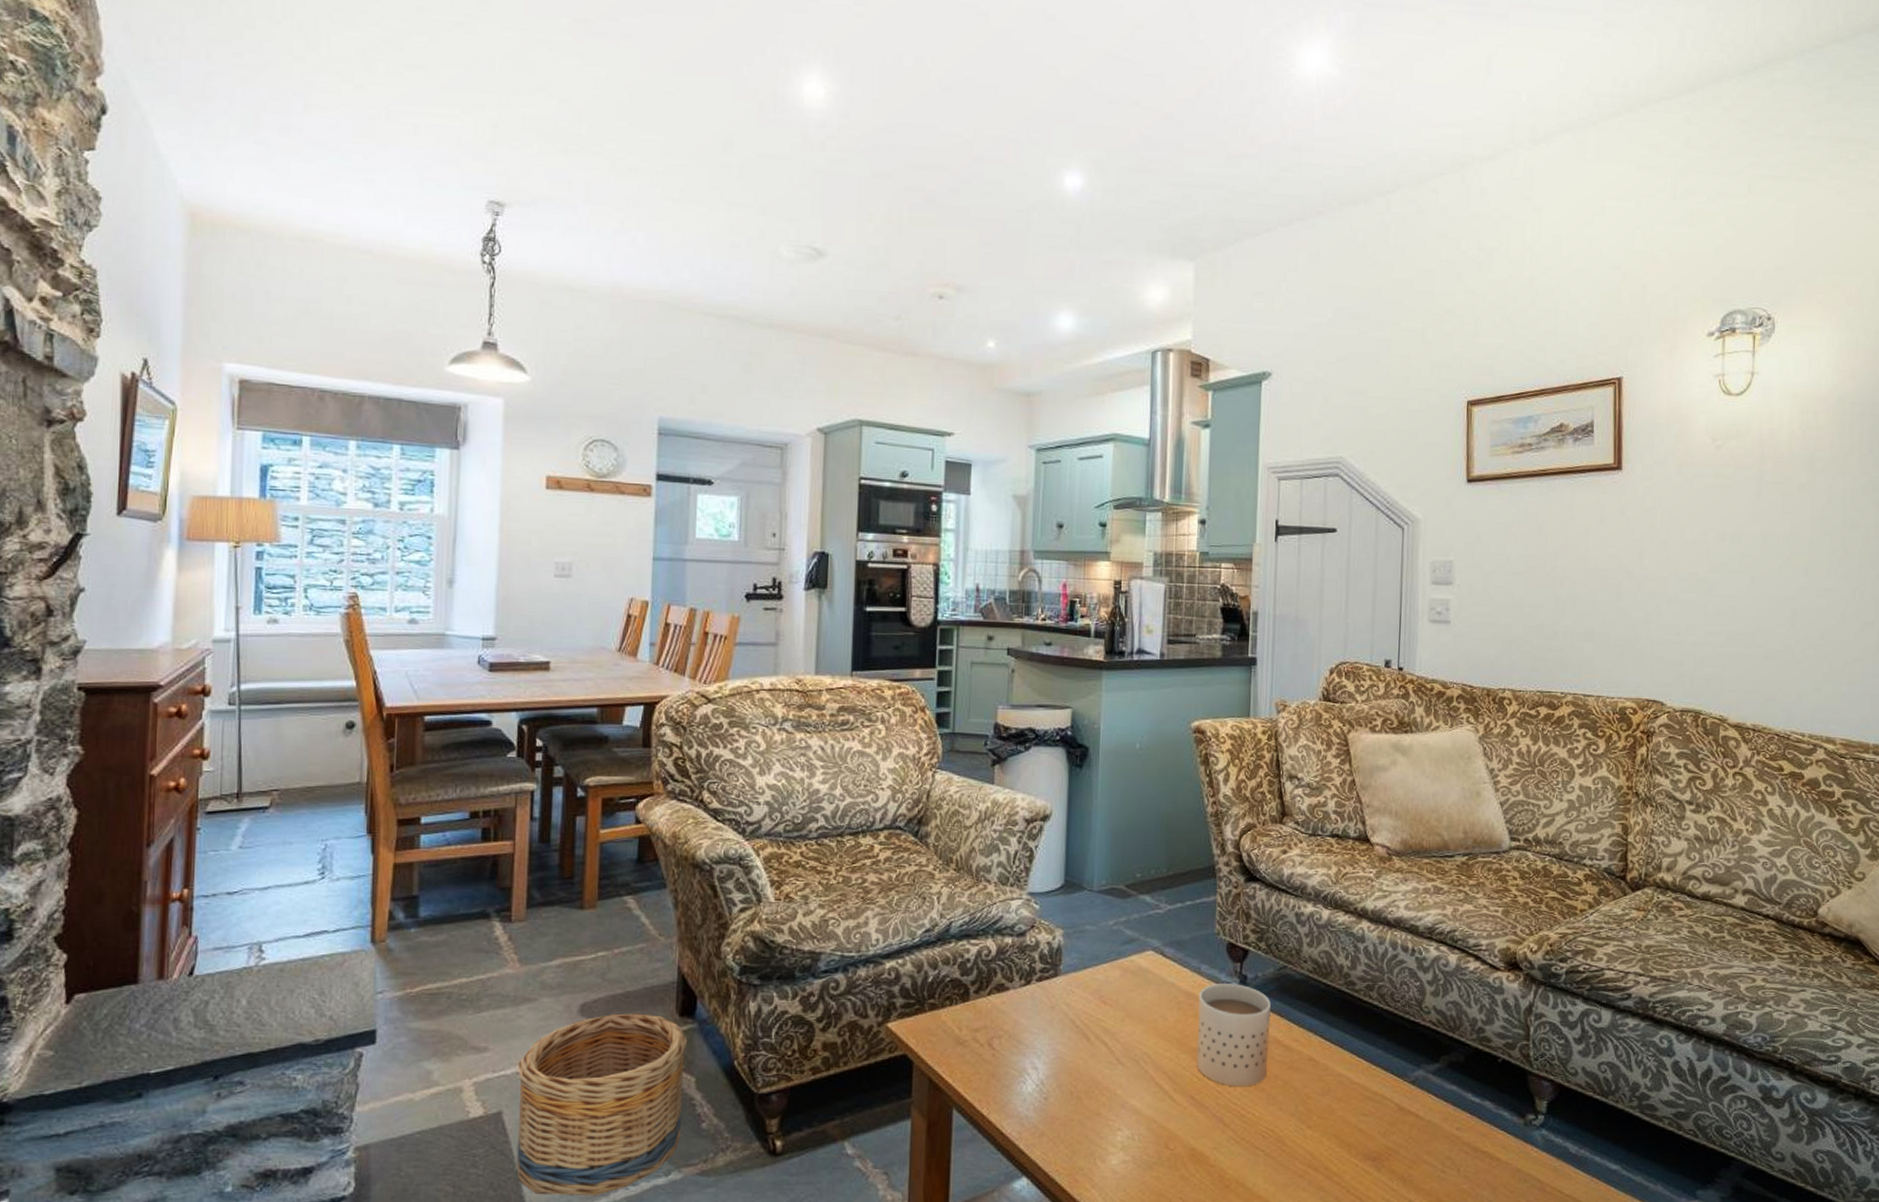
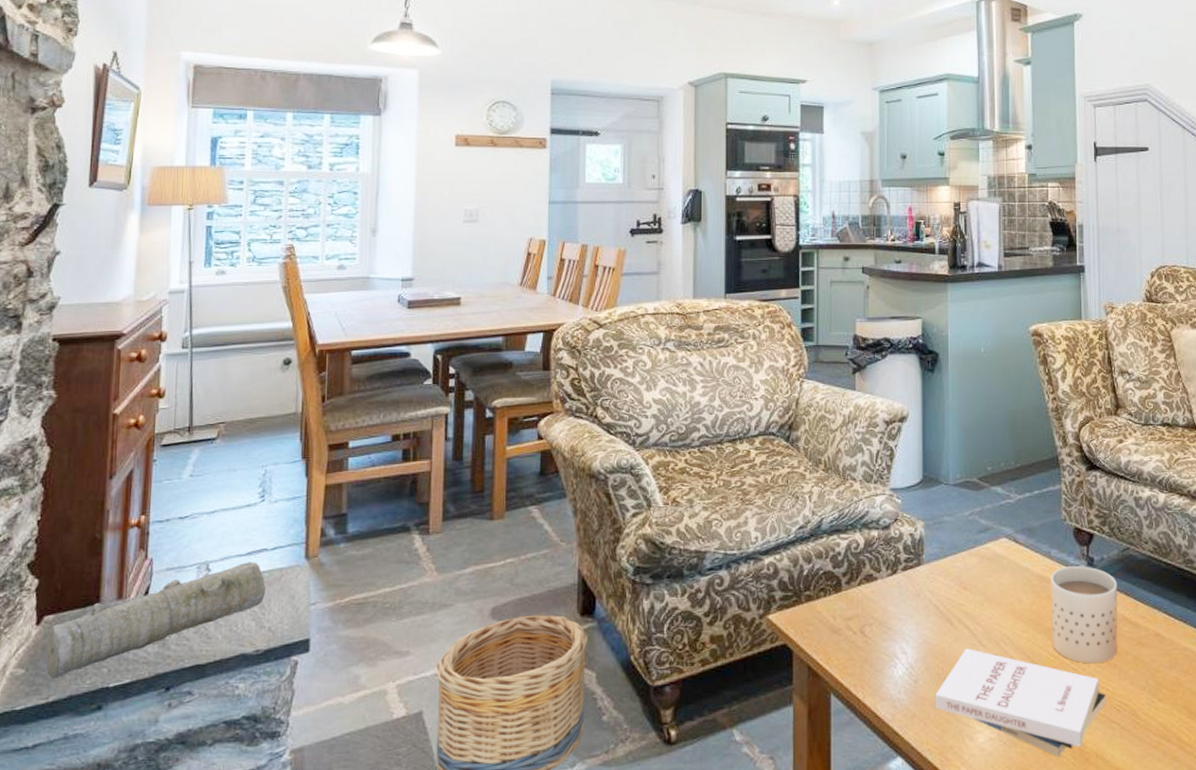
decorative log: none [76,944,326,1062] -> present [45,562,265,679]
books: none [1065,1066,1252,1182] -> present [934,648,1107,757]

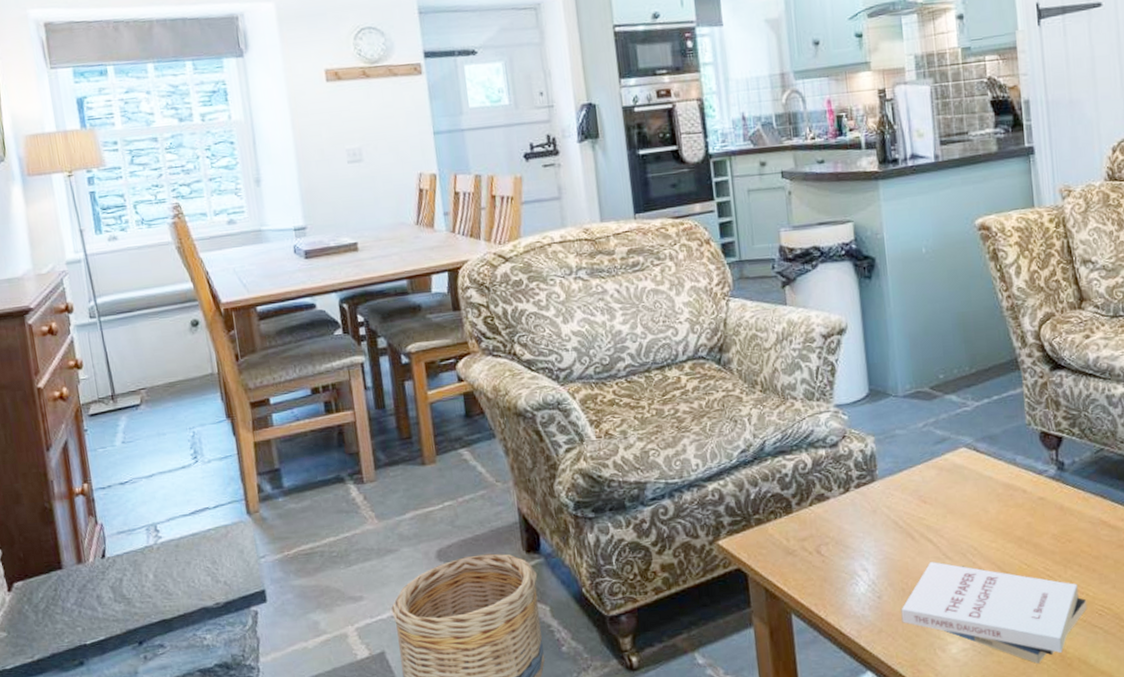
decorative log: present [45,562,265,679] -> none [20,520,215,639]
mug: present [1051,566,1118,664] -> none [1017,470,1097,570]

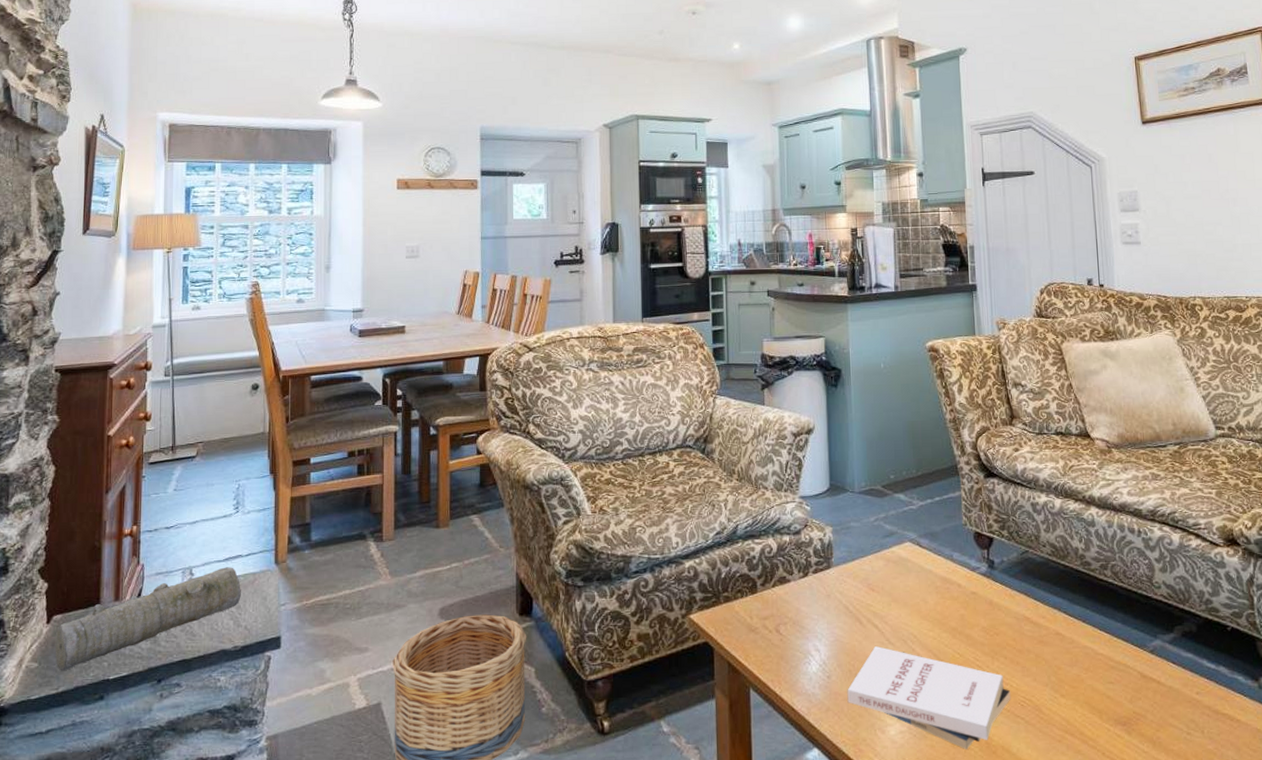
decorative log: none [20,520,215,639] -> present [55,567,241,671]

